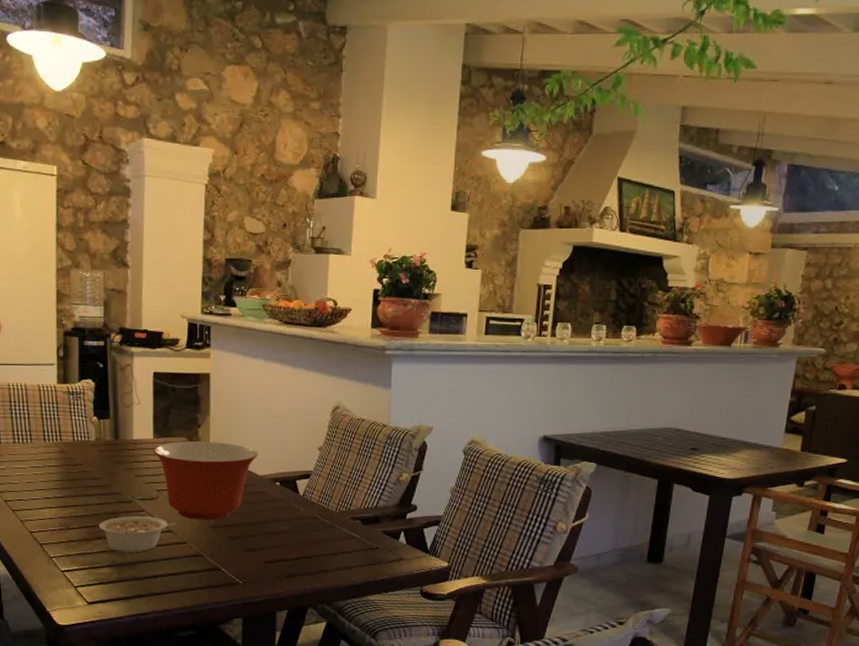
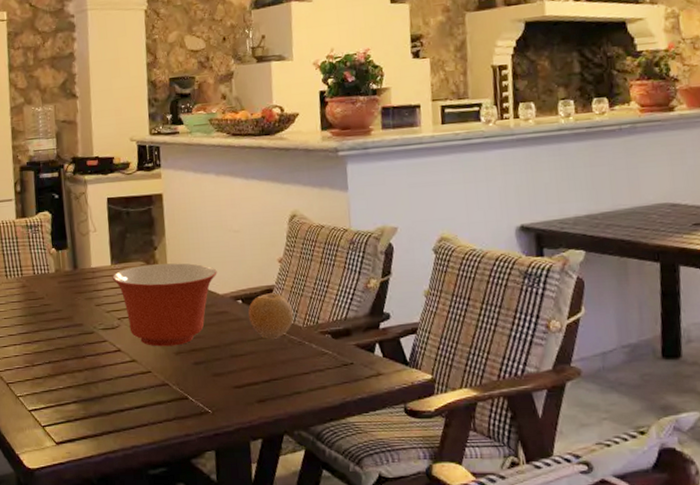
legume: present [98,516,178,553] -> none [62,347,141,387]
fruit: none [285,478,328,521] -> present [248,293,294,339]

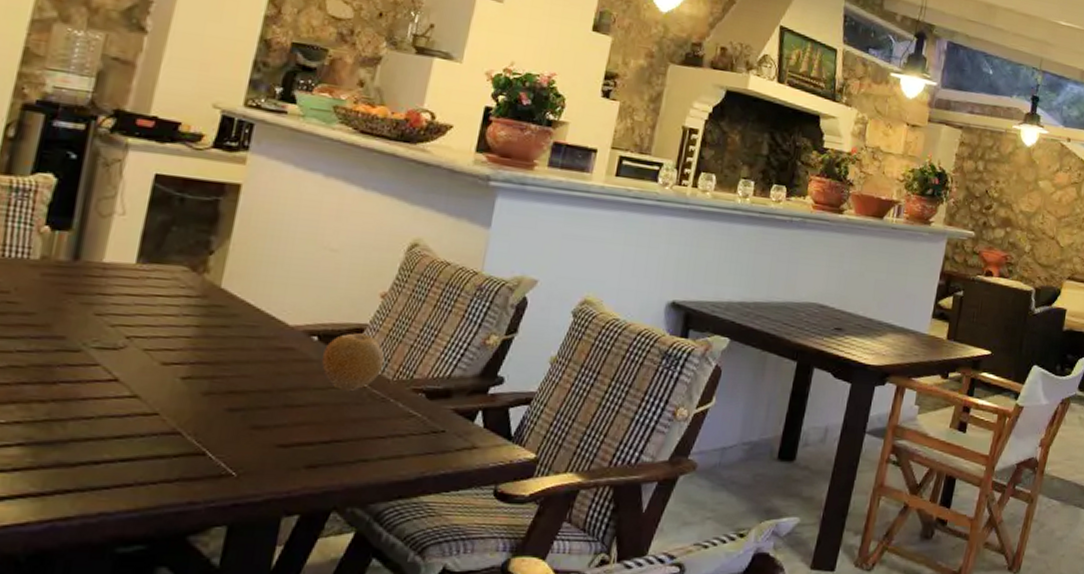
mixing bowl: present [112,263,217,347] -> none [132,271,294,384]

